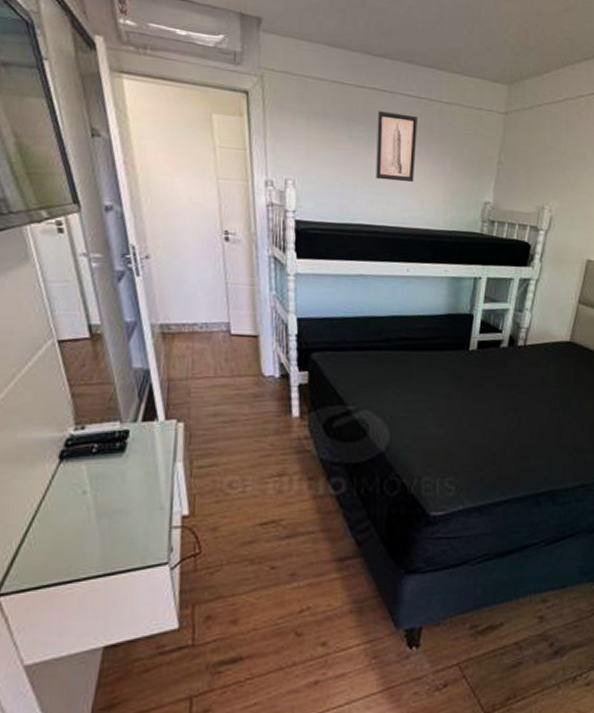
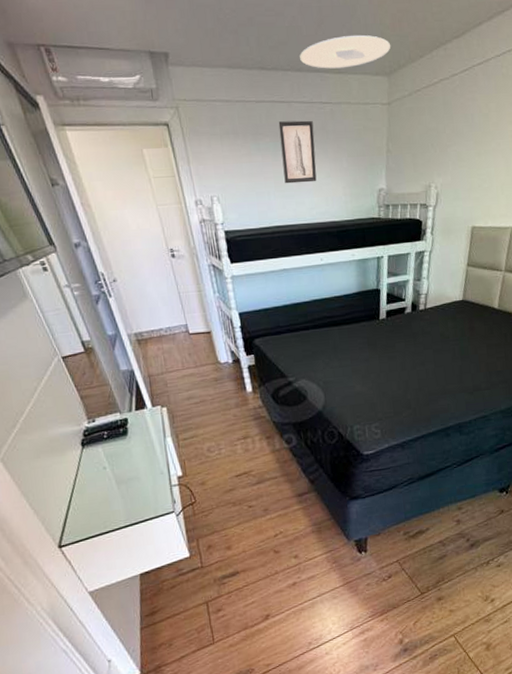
ceiling light: none [412,36,515,69] -> present [300,34,391,69]

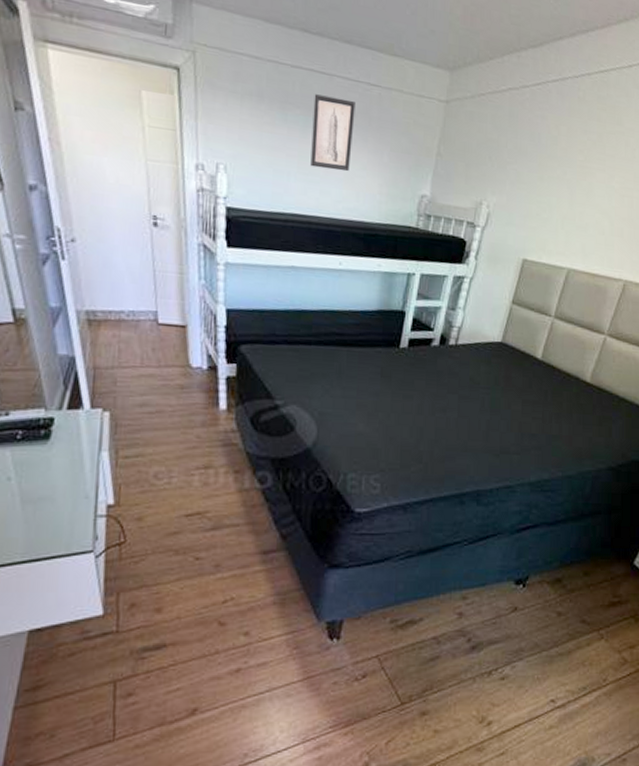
ceiling light: present [300,34,391,69] -> none [352,15,459,53]

